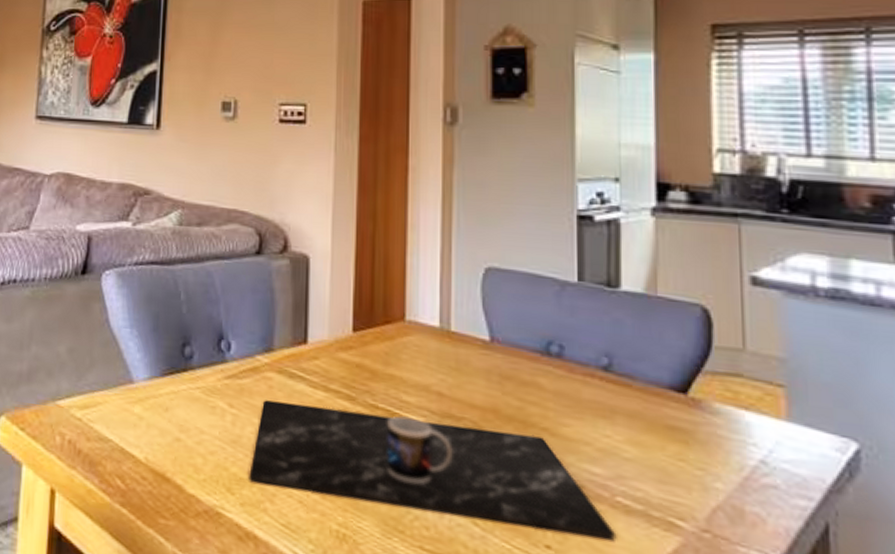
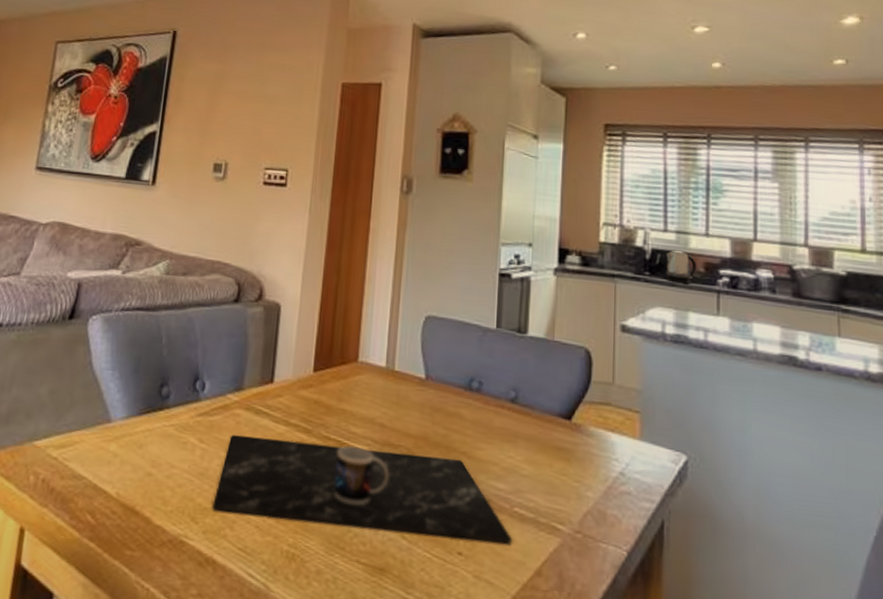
kettle: none [811,181,858,224] -> present [666,251,696,284]

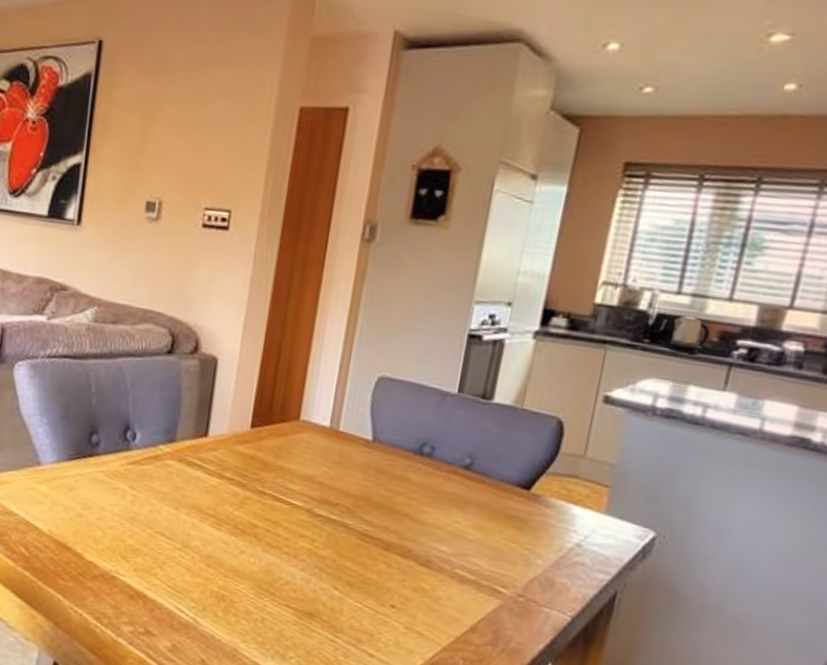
place setting: present [212,435,513,543] -> none [143,484,450,601]

